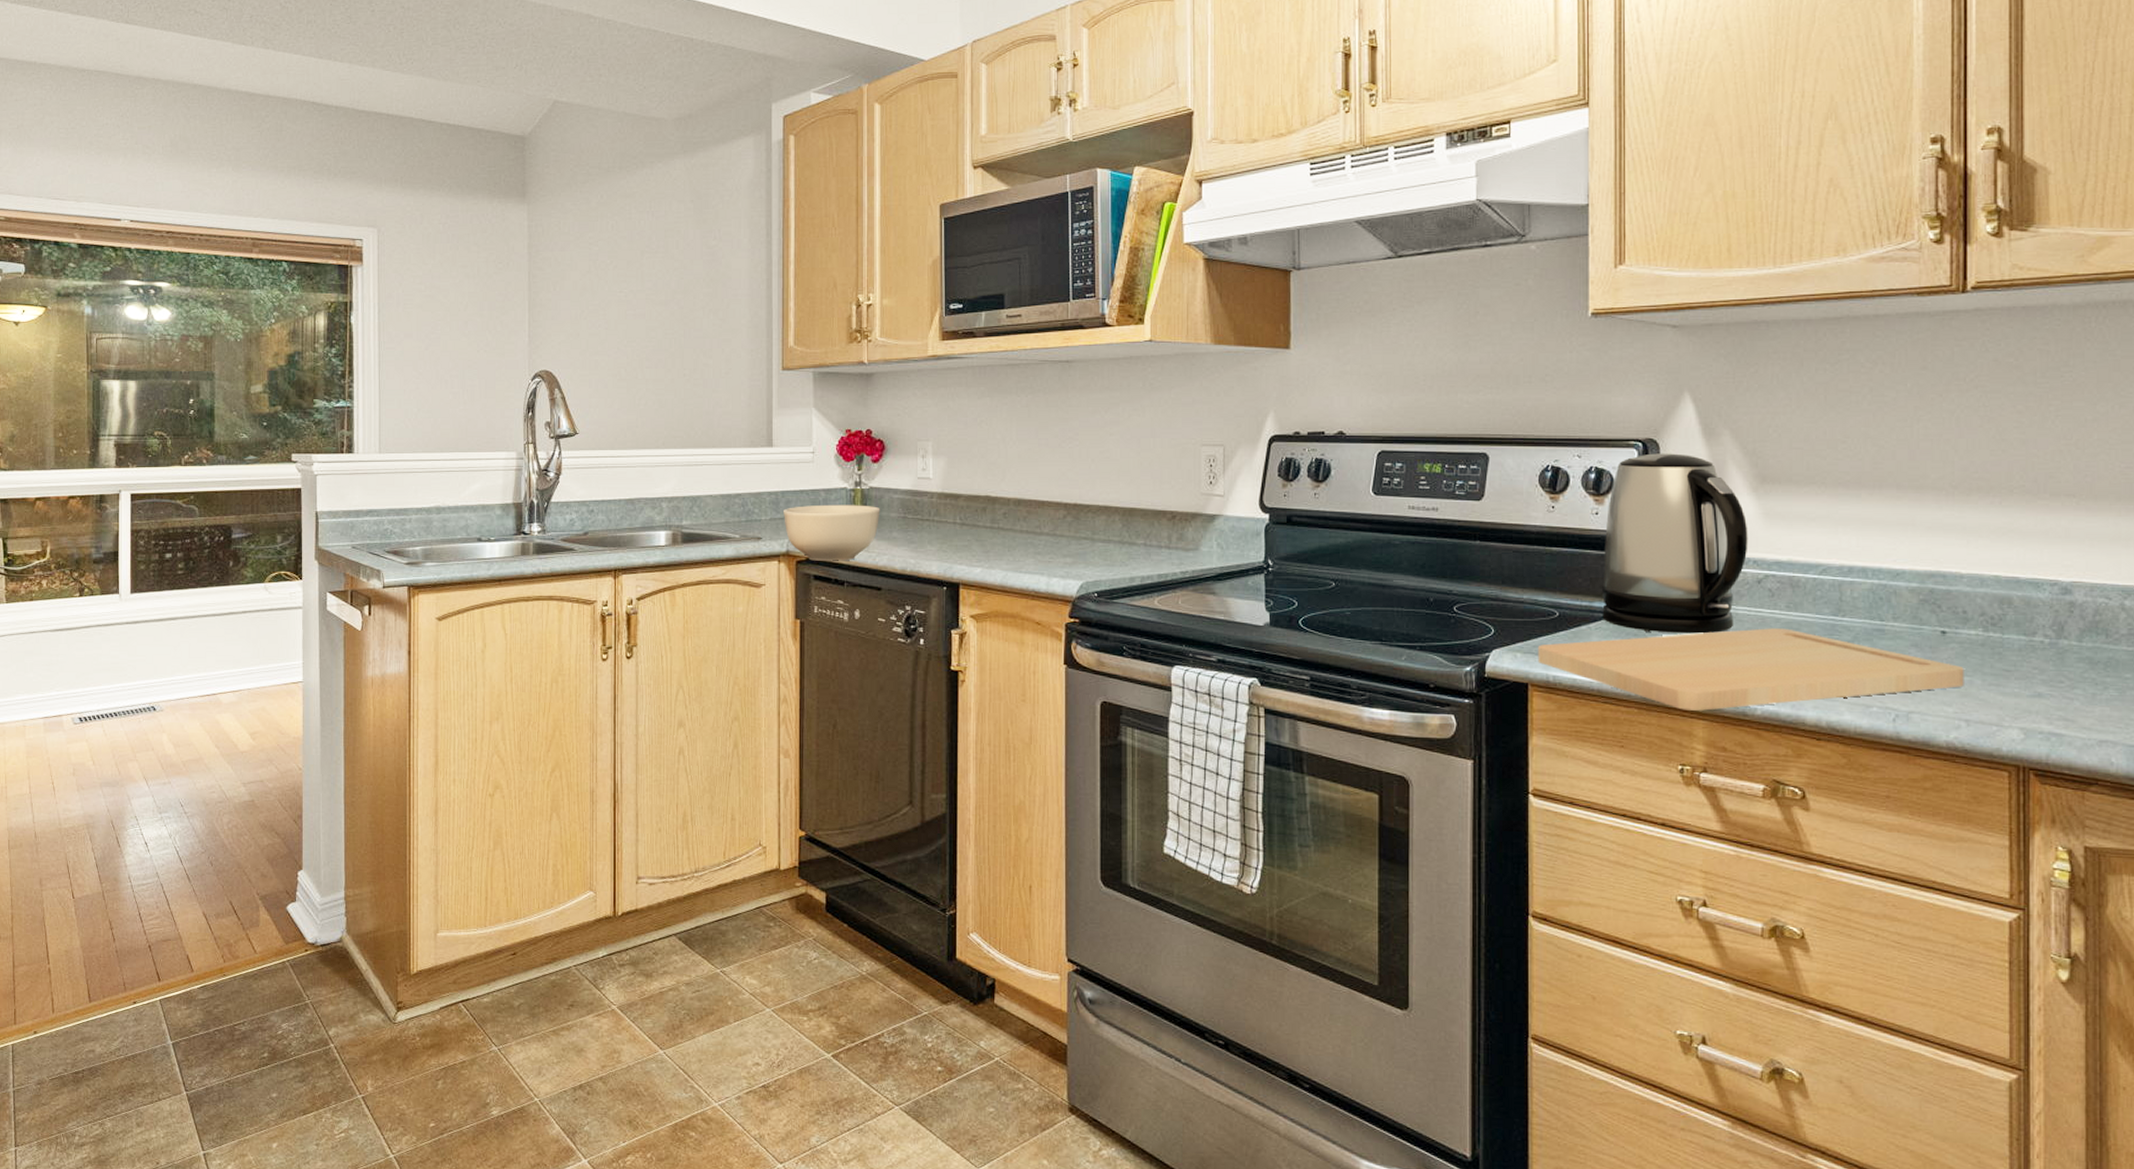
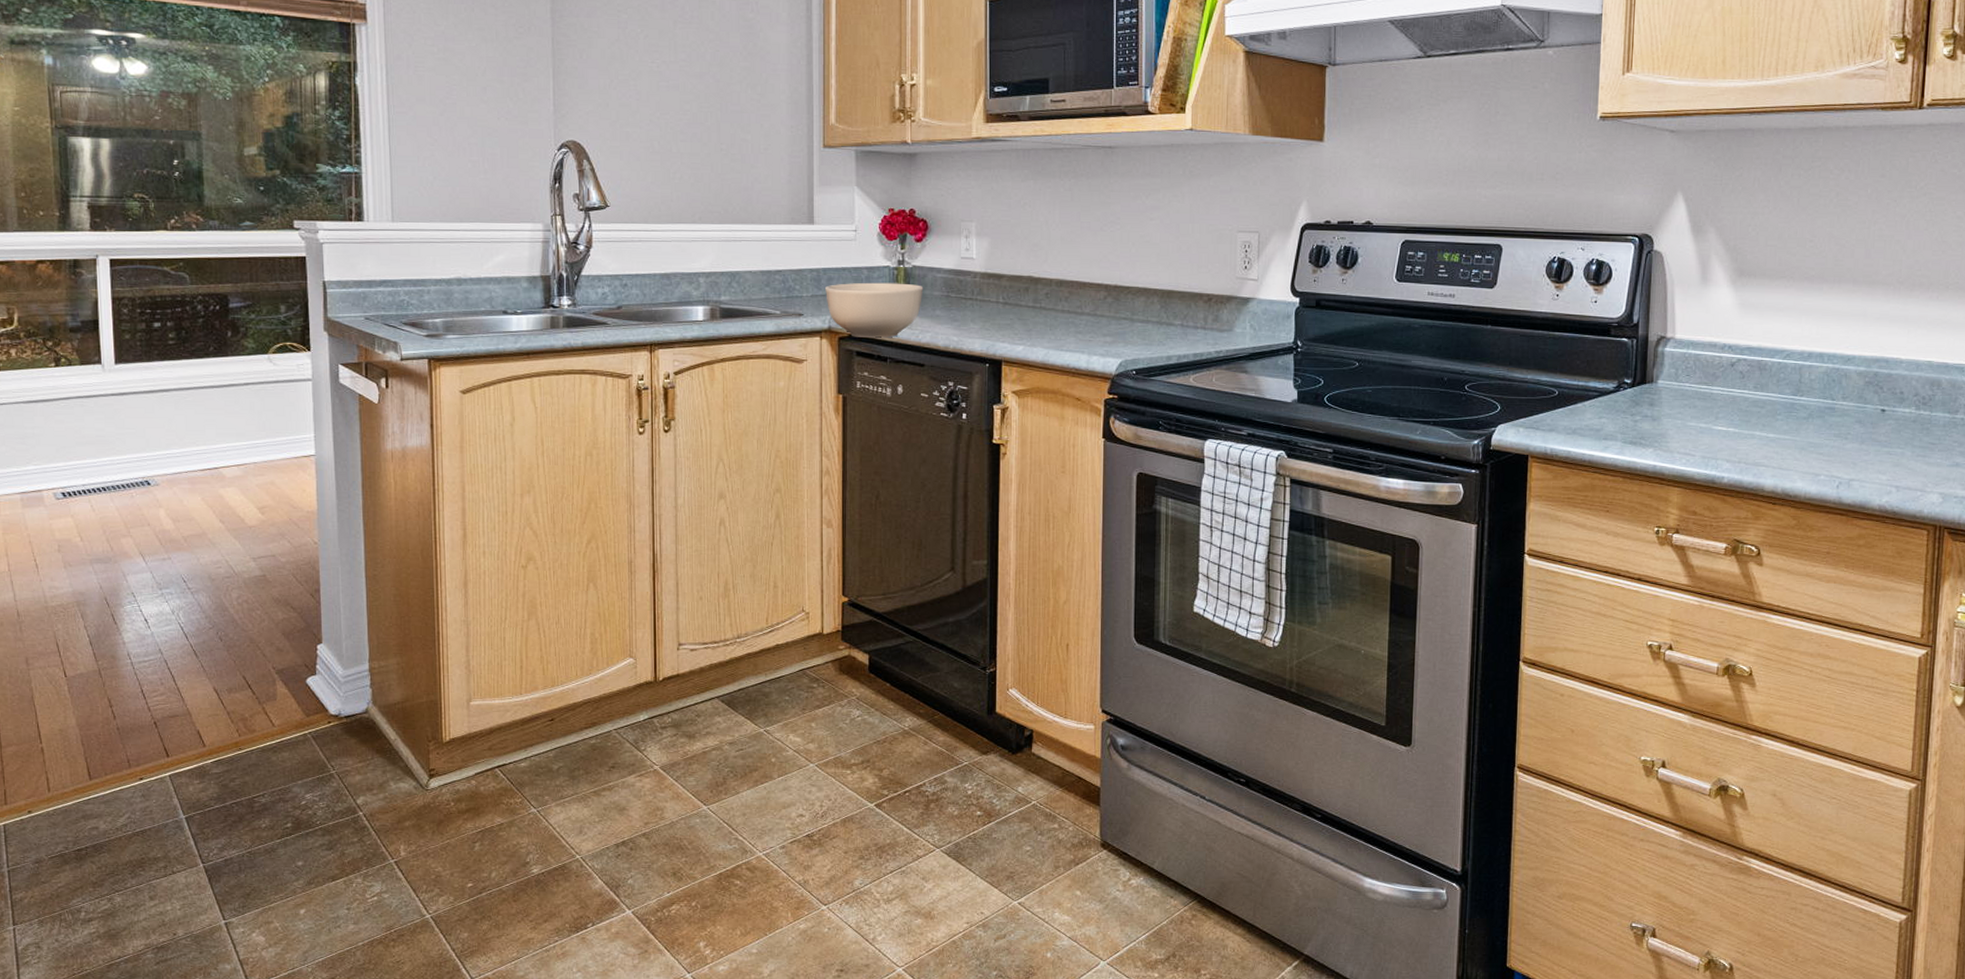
cutting board: present [1538,628,1964,711] -> none [1537,406,1898,479]
kettle: present [1602,453,1748,634] -> none [1596,248,1726,411]

